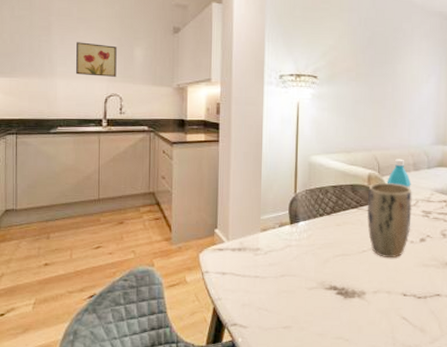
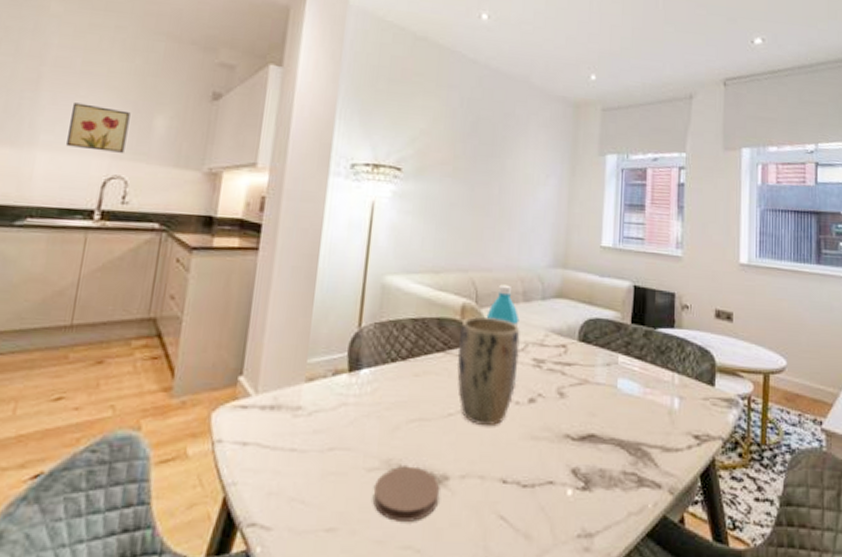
coaster: none [313,287,360,322] -> present [372,467,440,522]

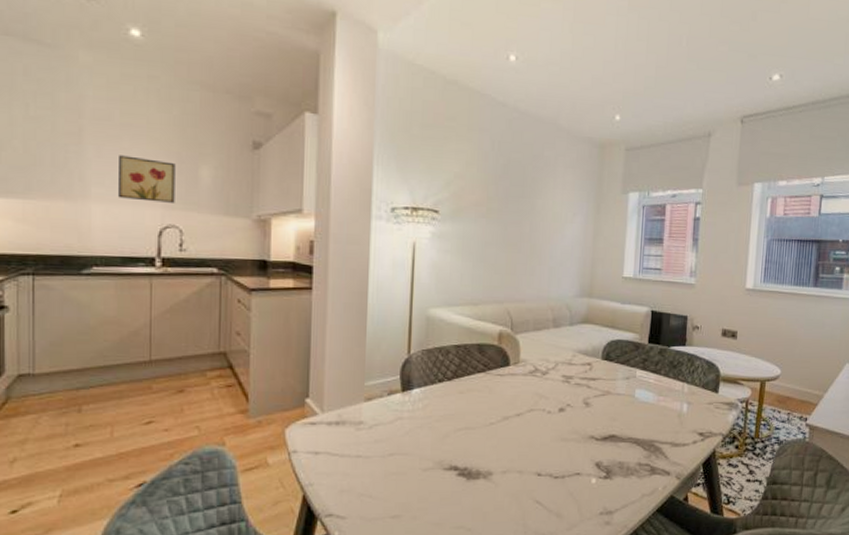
coaster: present [372,467,440,522] -> none [429,467,485,508]
plant pot: present [456,317,520,425] -> none [496,342,551,431]
water bottle: present [486,284,520,326] -> none [521,313,550,348]

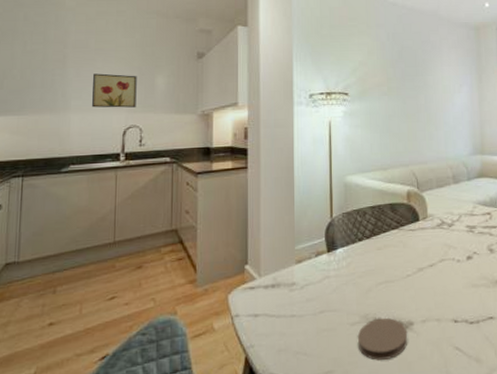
coaster: none [429,467,485,508] -> present [357,318,408,360]

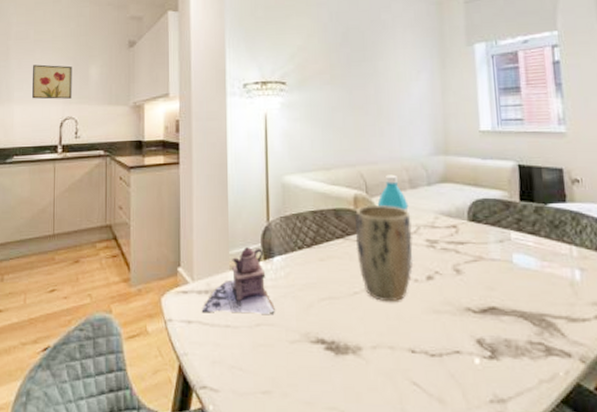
teapot: none [268,241,337,306] -> present [201,247,275,314]
coaster: present [357,318,408,360] -> none [297,340,356,386]
plant pot: none [407,198,456,281] -> present [354,206,413,301]
water bottle: none [427,172,453,203] -> present [377,174,409,211]

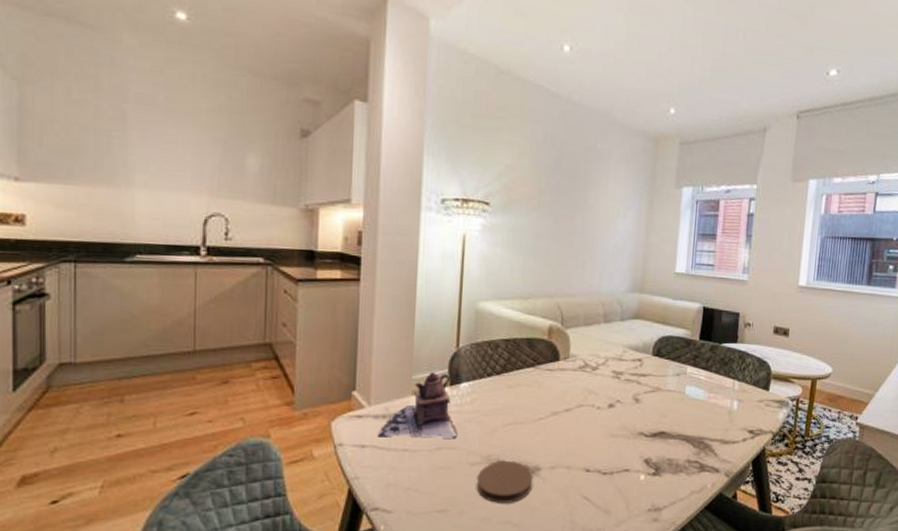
wall art: present [32,64,72,100] -> none [163,141,222,191]
coaster: none [297,340,356,386] -> present [476,462,533,503]
plant pot: present [354,206,413,301] -> none [545,337,601,426]
water bottle: present [377,174,409,211] -> none [571,308,601,344]

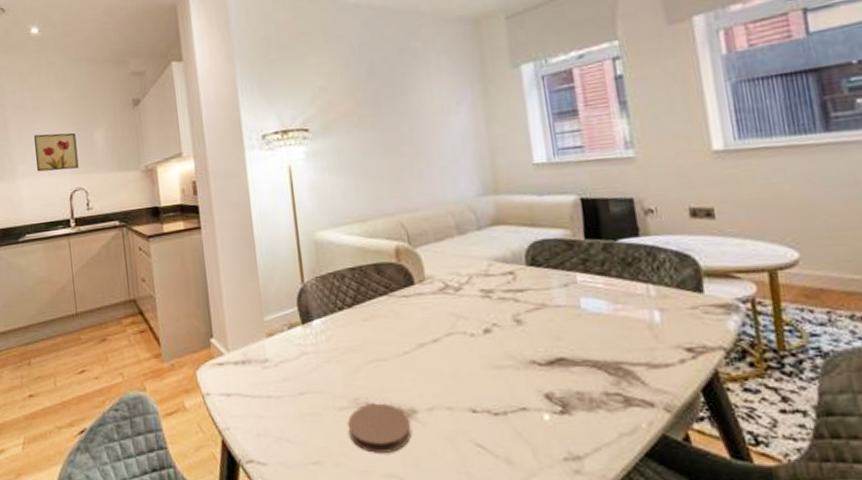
wall art: none [163,141,222,191] -> present [34,132,79,172]
teapot: present [377,373,458,438] -> none [240,311,319,385]

